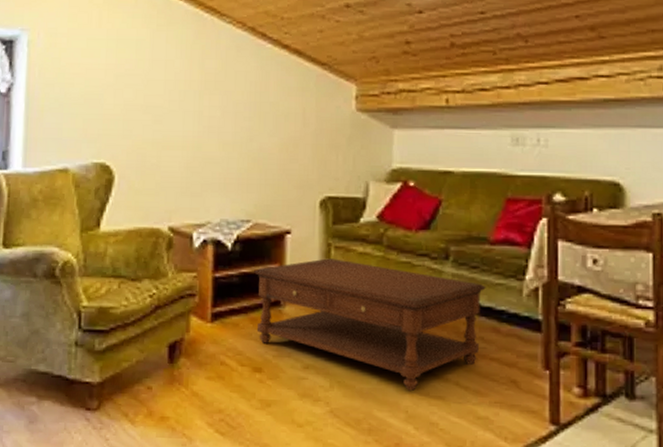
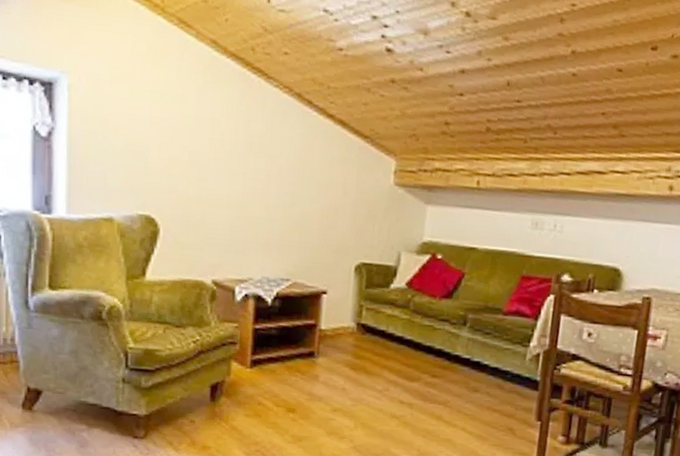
coffee table: present [254,258,486,391] -> none [291,318,496,433]

